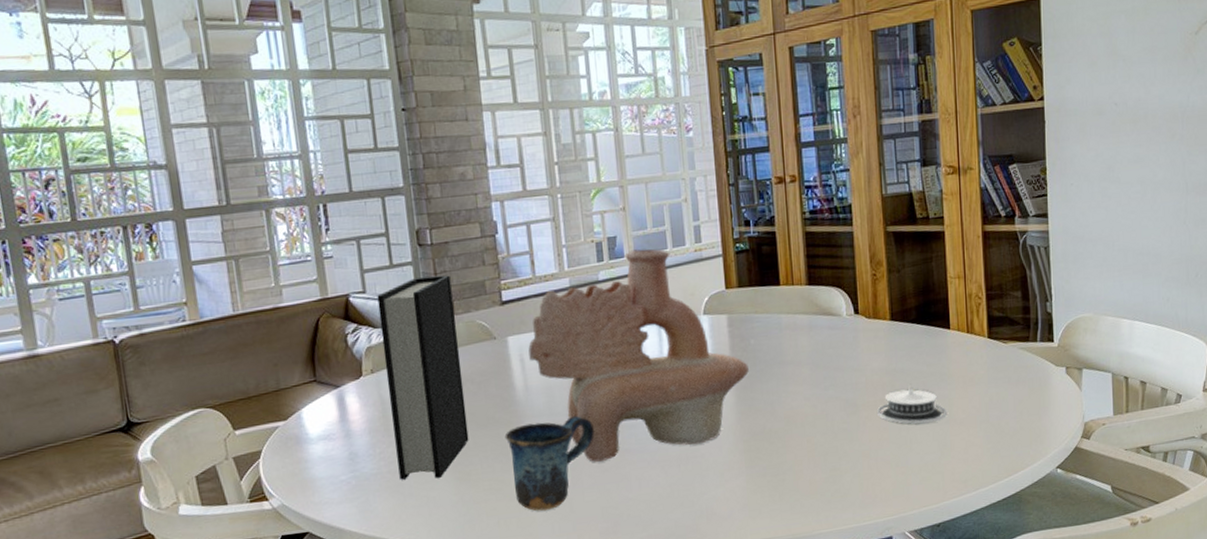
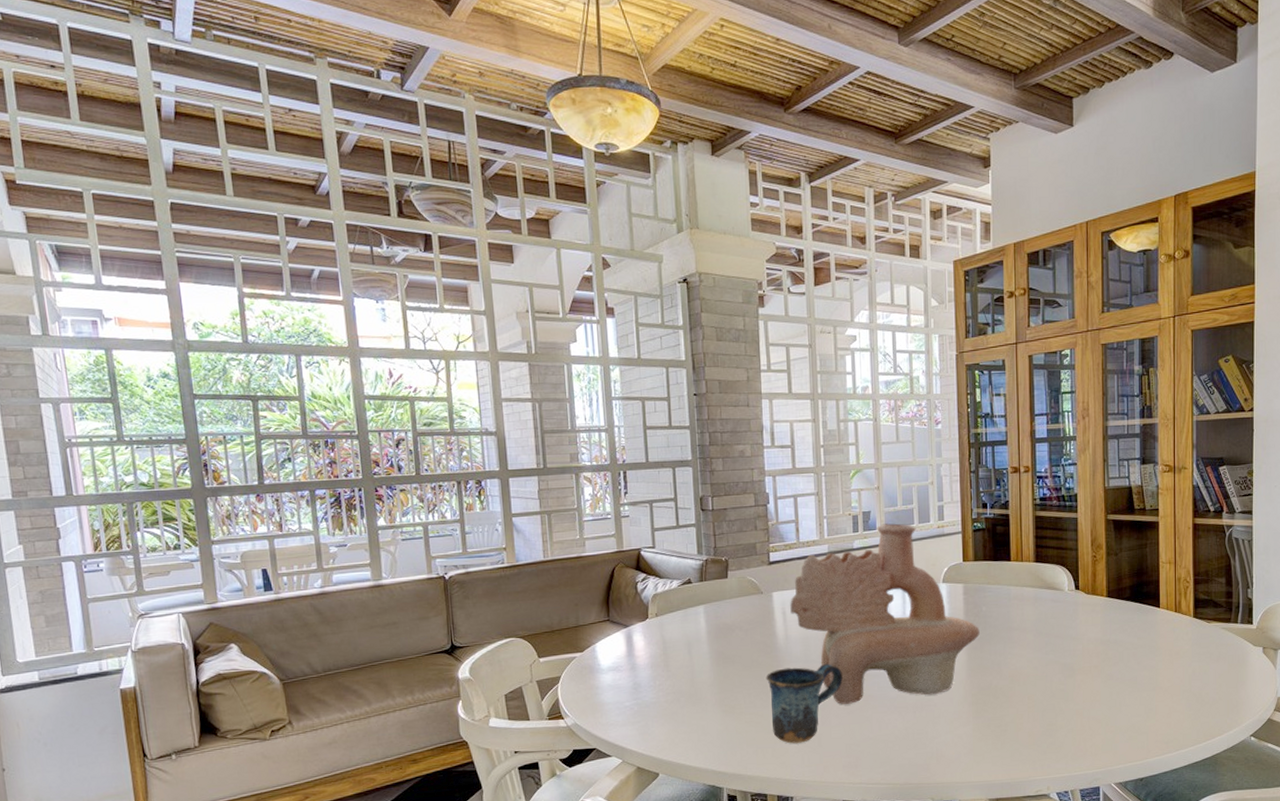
book: present [377,275,469,480] -> none [664,536,735,709]
architectural model: present [877,386,946,424] -> none [1092,656,1153,690]

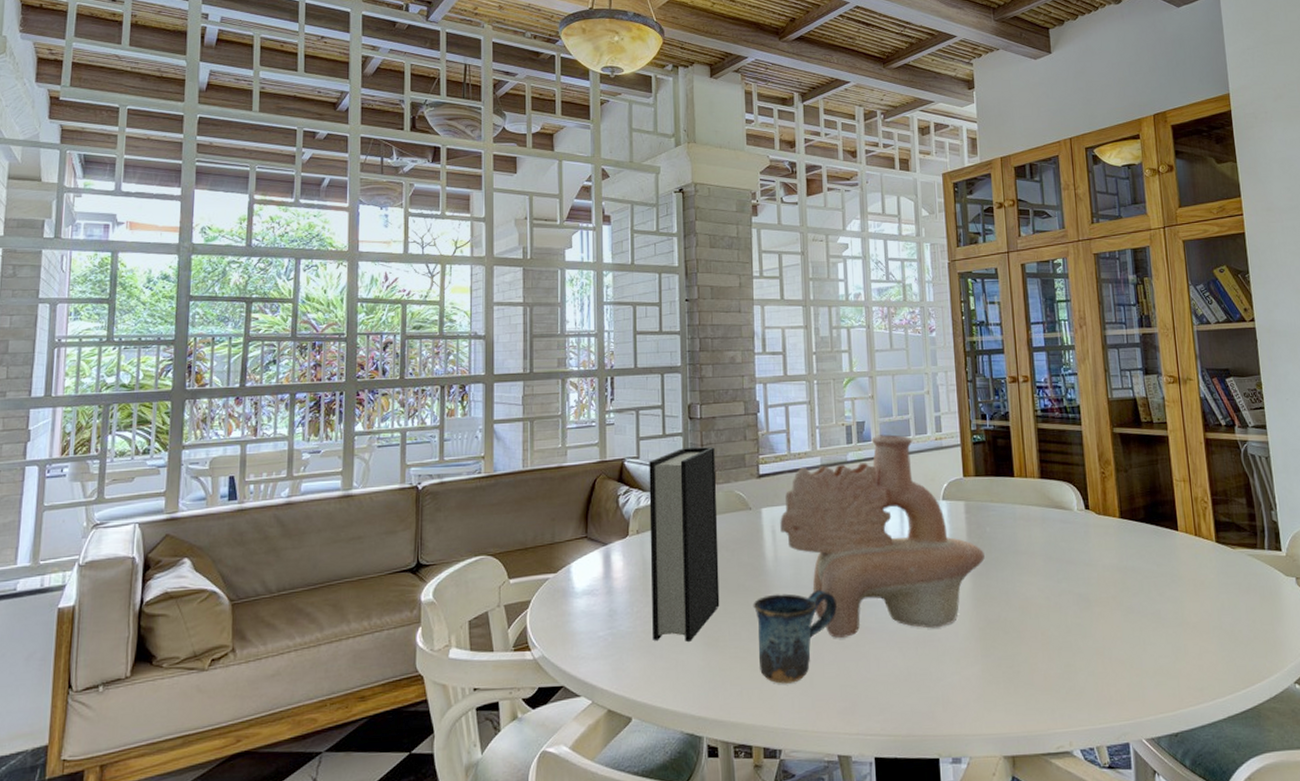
book: none [664,536,735,709] -> present [649,447,720,642]

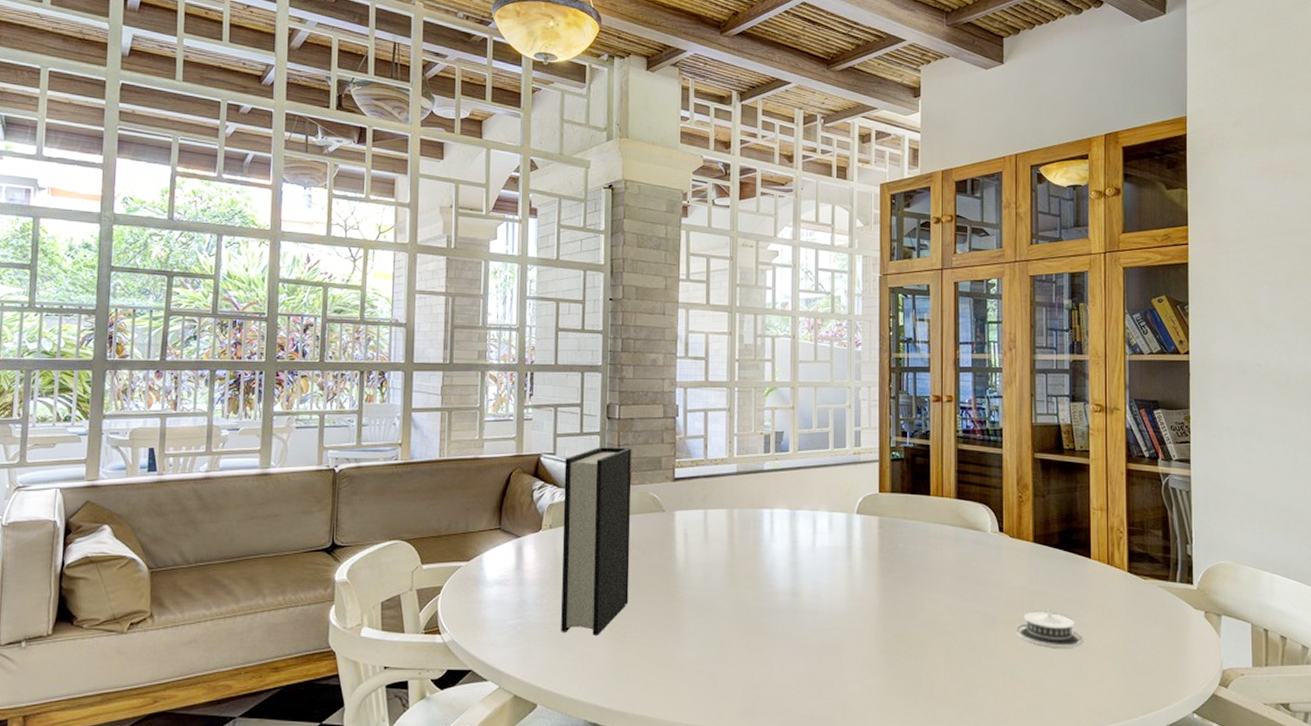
mug: present [753,589,837,684] -> none [661,593,744,682]
decorative vase: present [780,434,985,638] -> none [693,446,894,641]
architectural model: none [1110,585,1179,625] -> present [1016,609,1084,648]

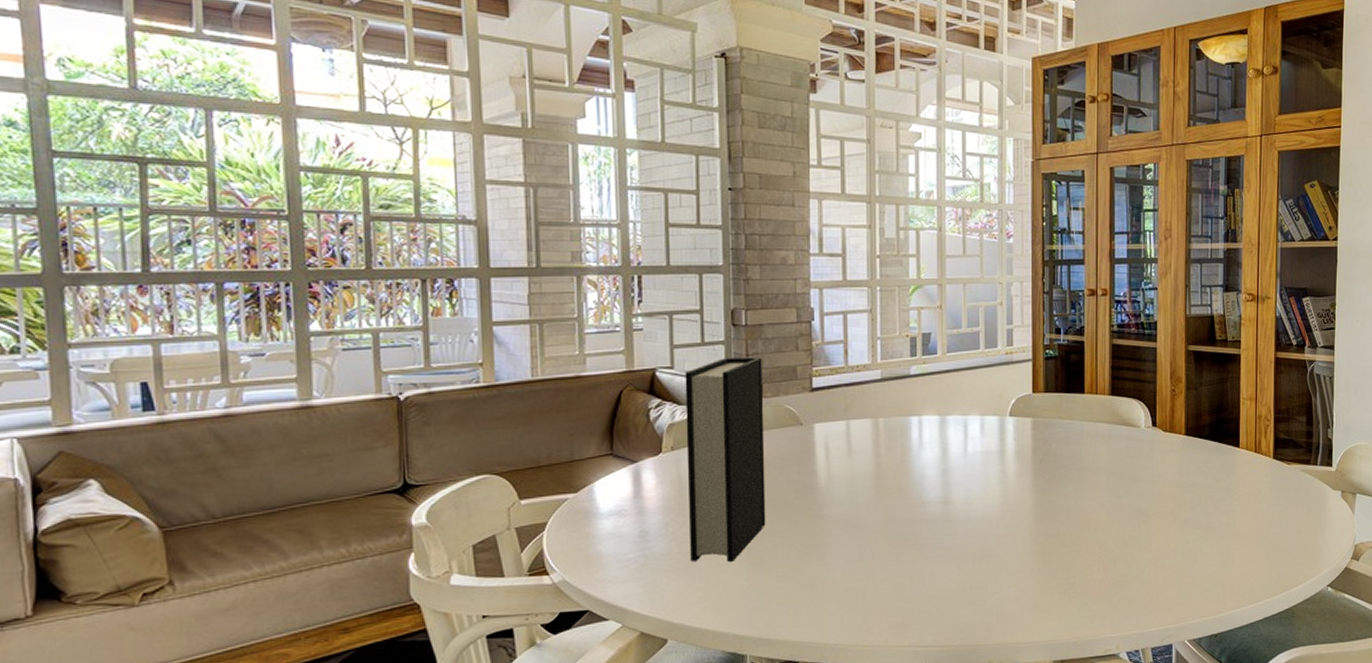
architectural model: present [1016,609,1084,648] -> none [1167,499,1231,537]

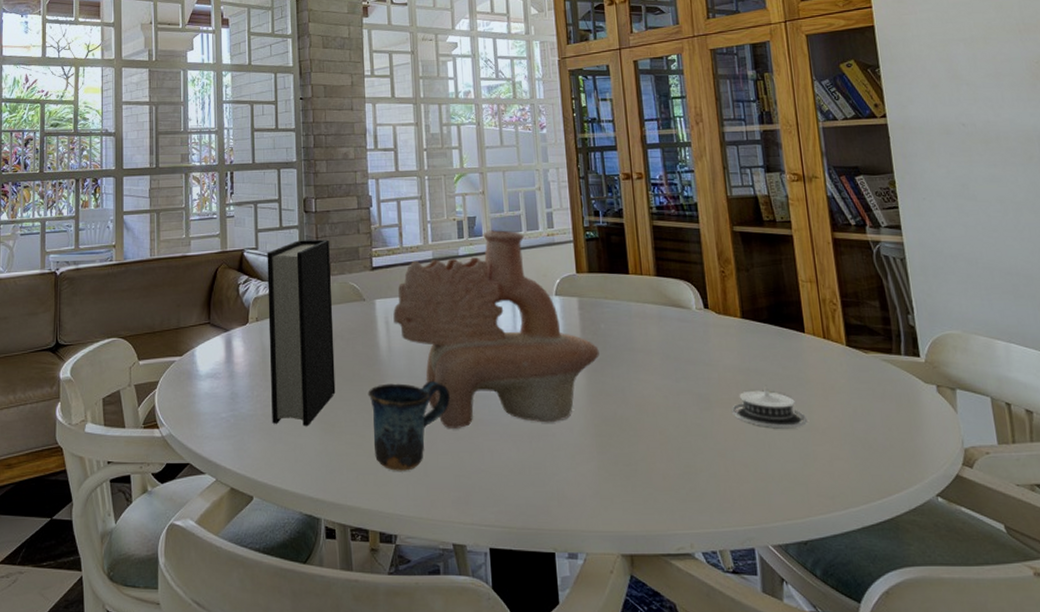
mug: none [802,507,893,601] -> present [367,380,450,471]
decorative vase: none [834,347,1048,555] -> present [393,230,599,428]
architectural model: none [1167,499,1231,537] -> present [732,387,807,429]

